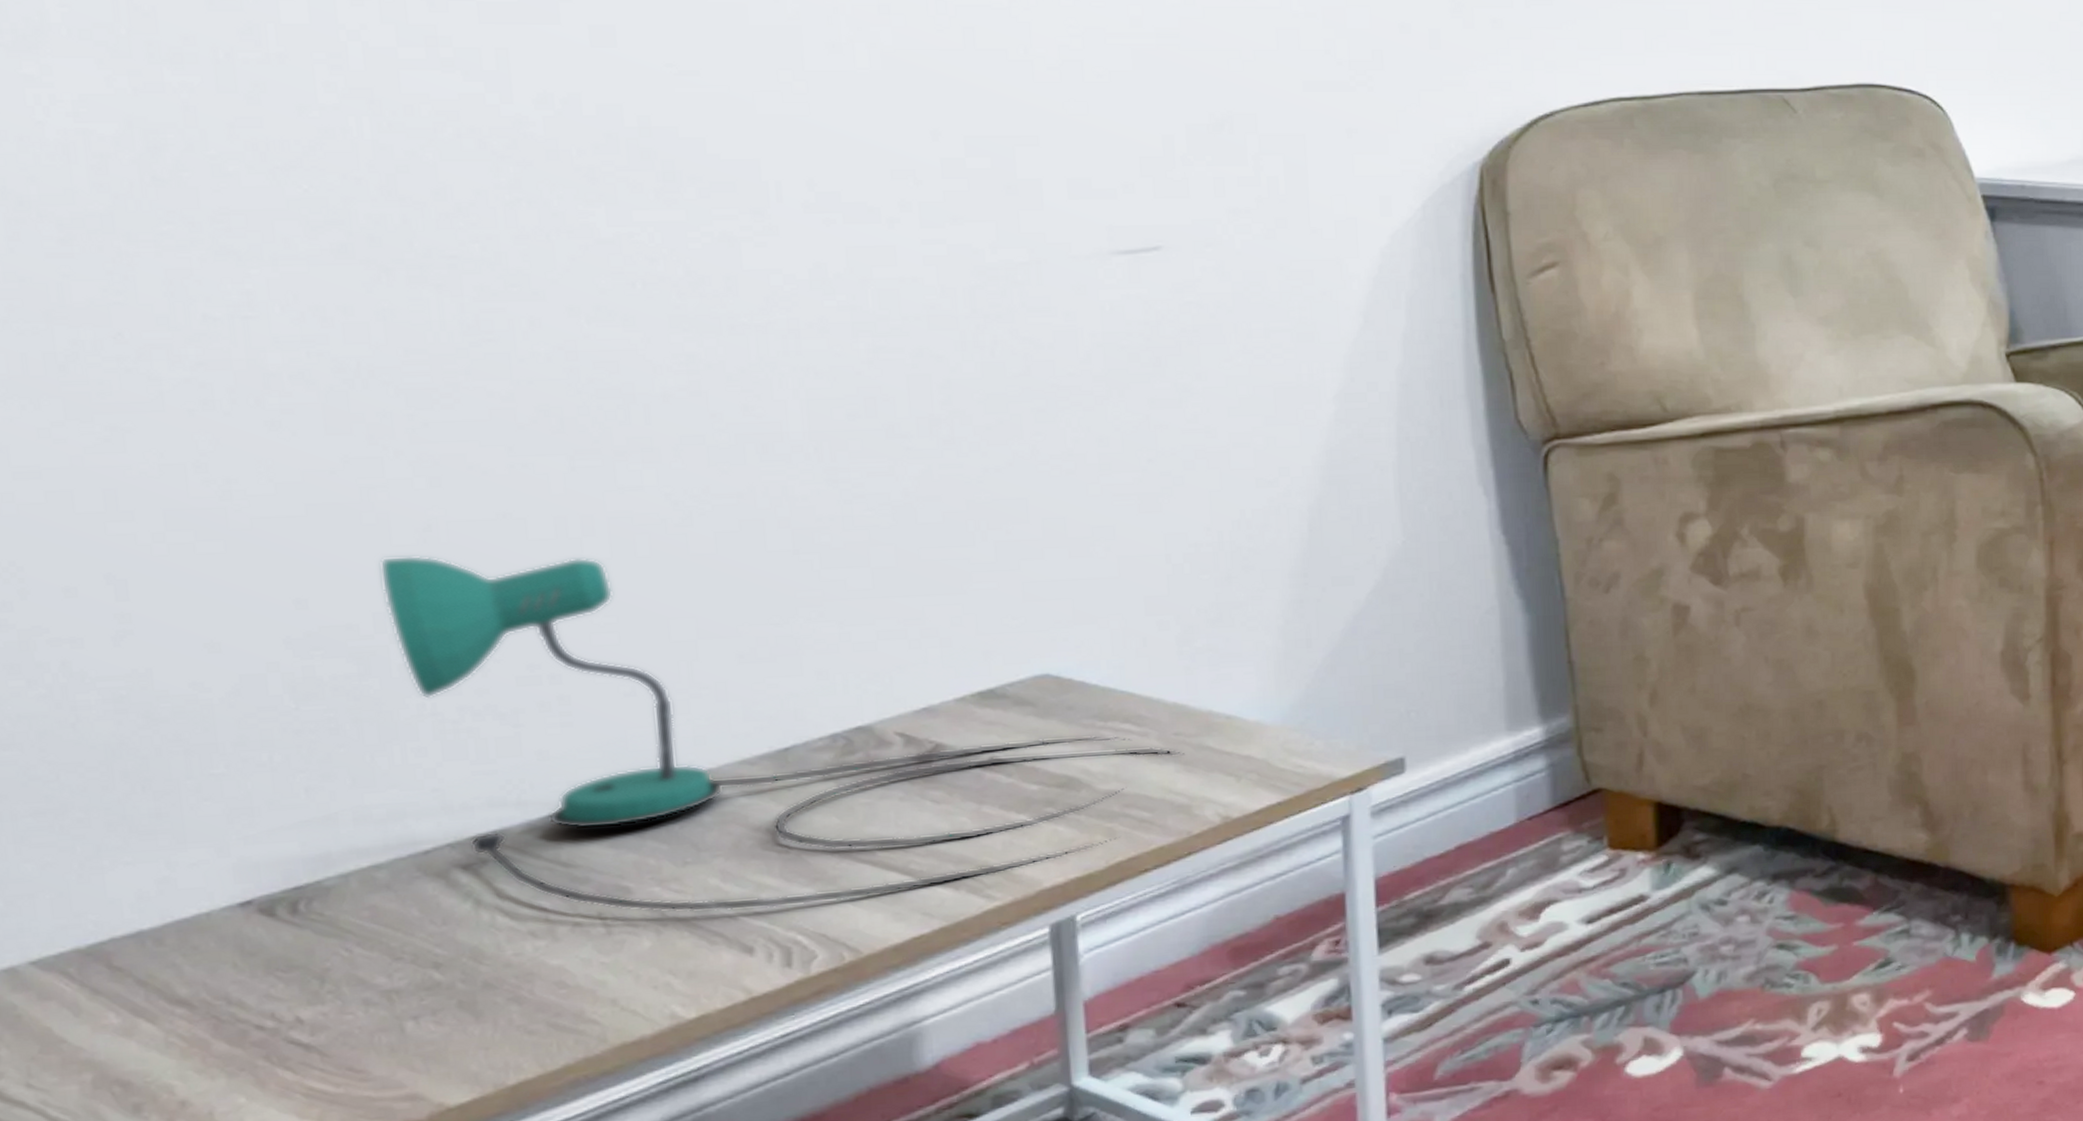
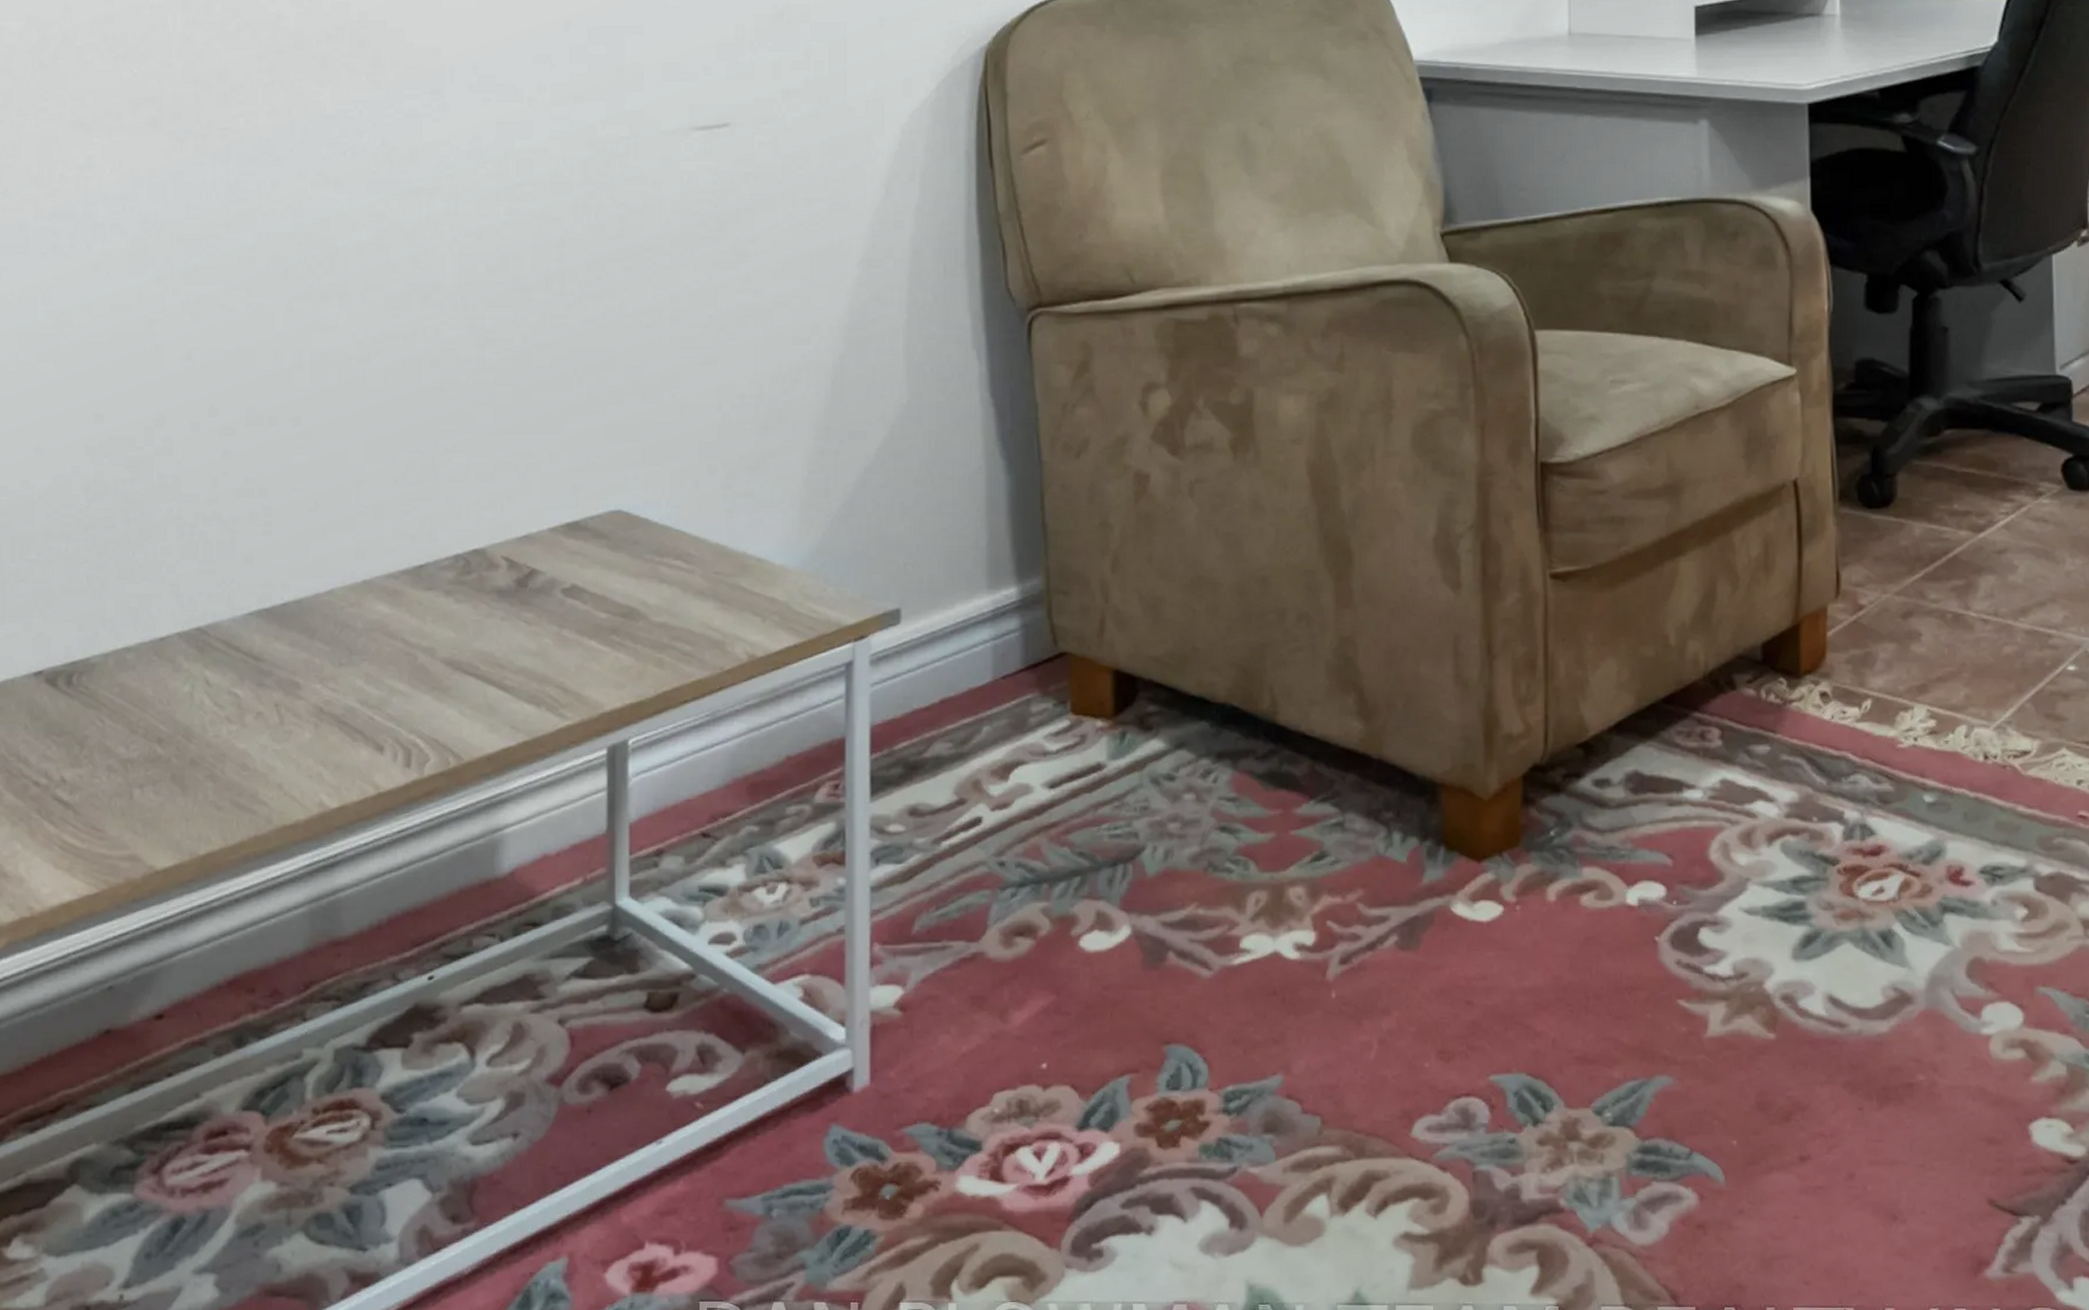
desk lamp: present [379,555,1184,912] -> none [153,380,722,711]

